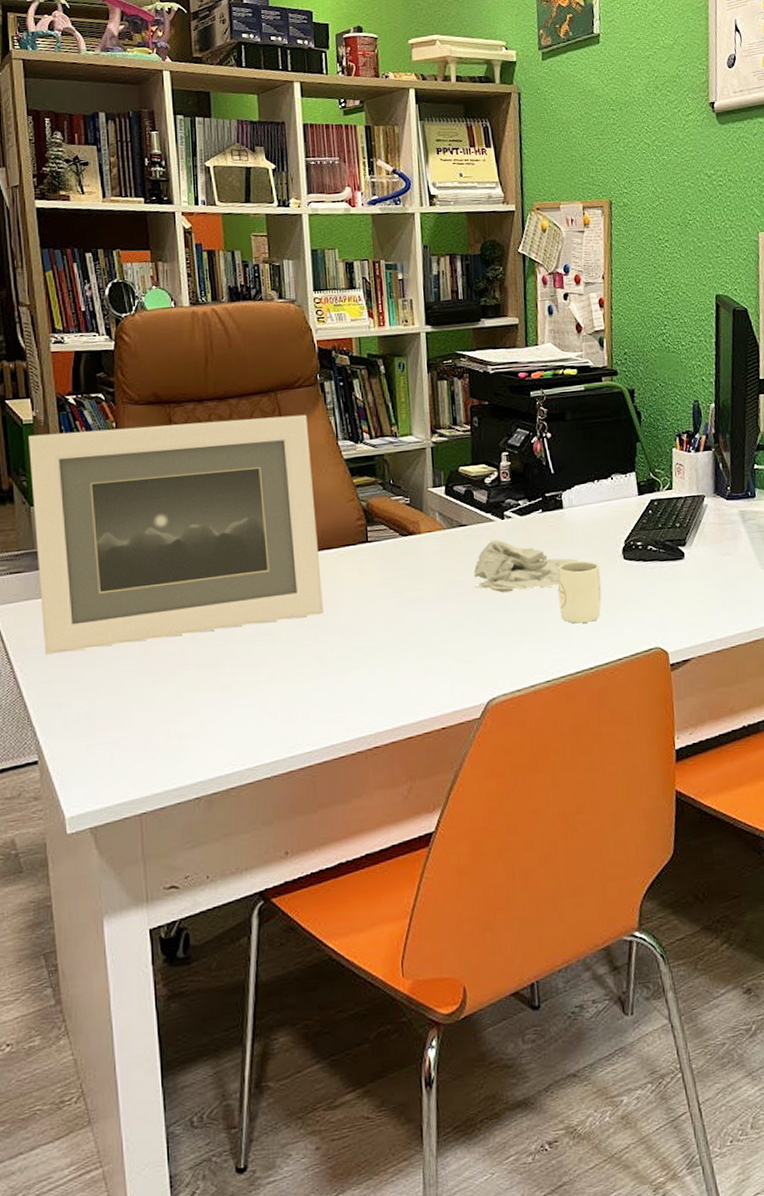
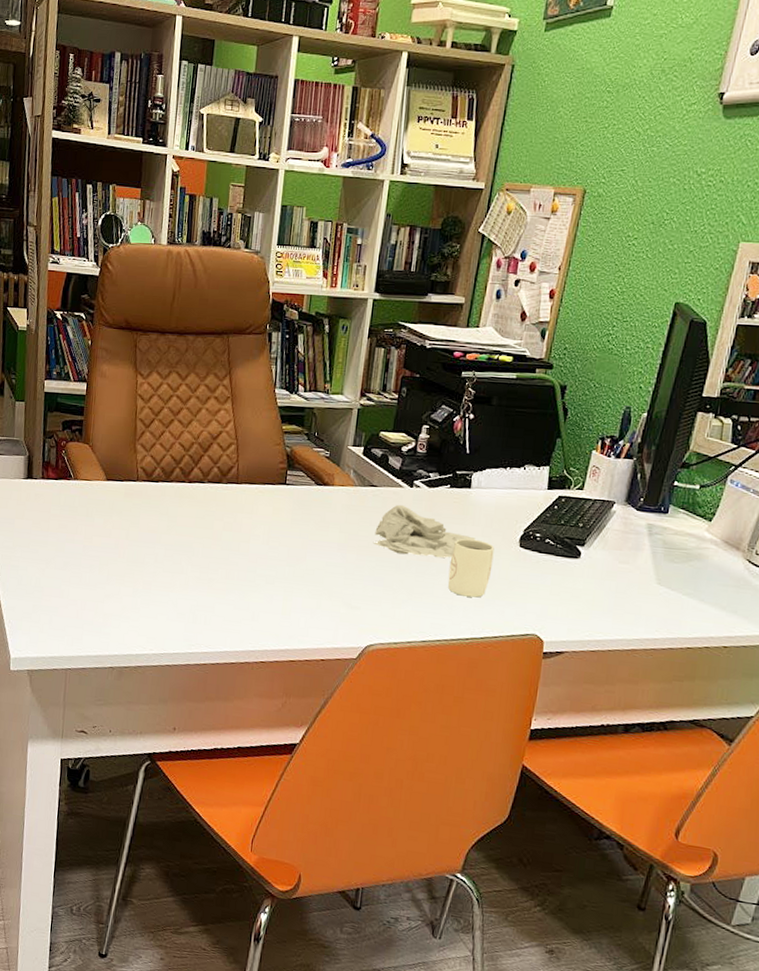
picture frame: present [29,414,324,655] -> none [12,340,252,540]

